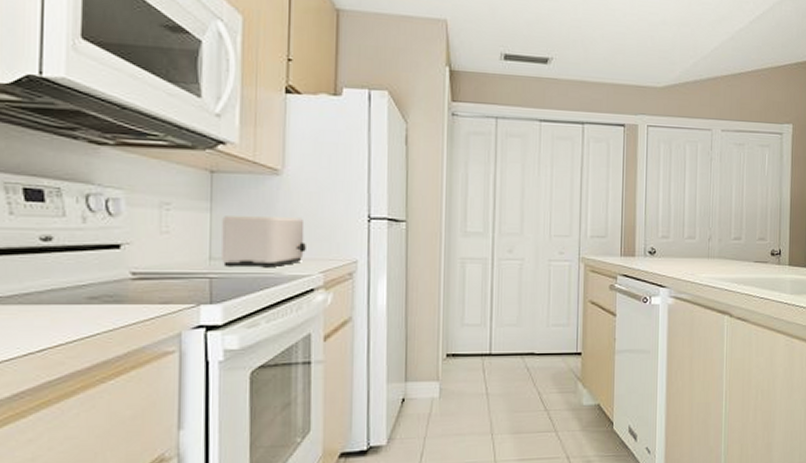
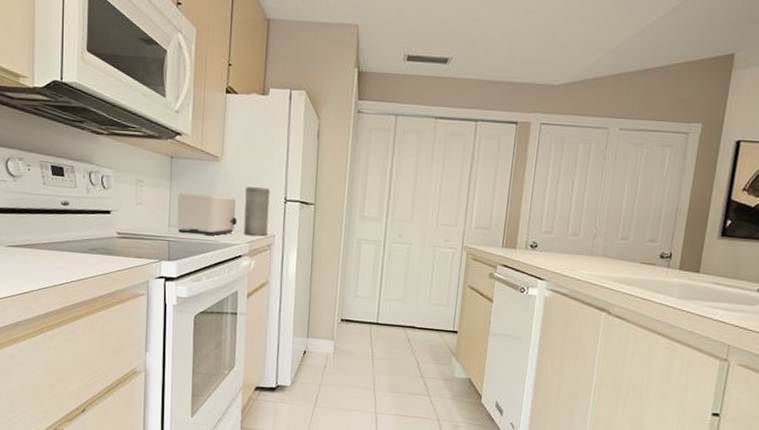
canister: none [315,204,349,264] -> present [243,187,270,236]

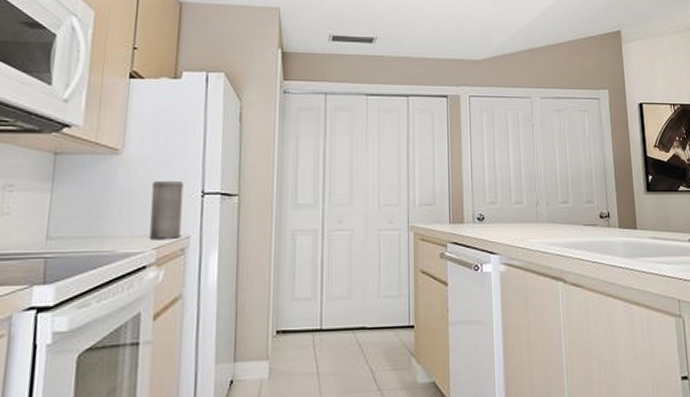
toaster: present [177,193,237,236] -> none [58,195,141,247]

